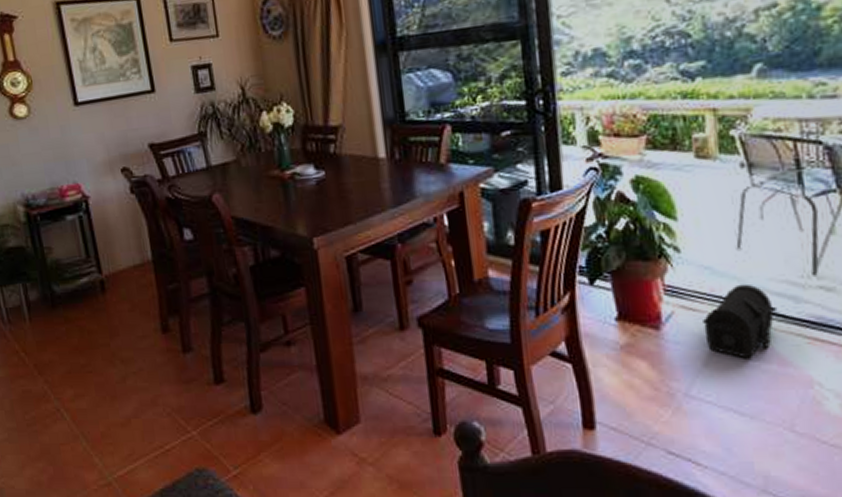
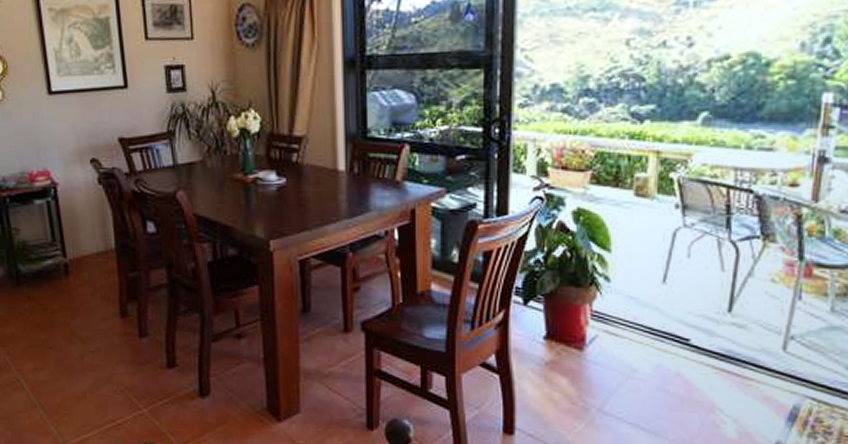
treasure chest: present [701,284,774,359] -> none [621,315,689,383]

